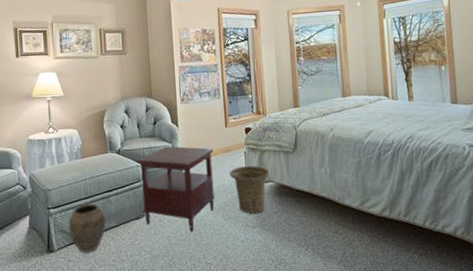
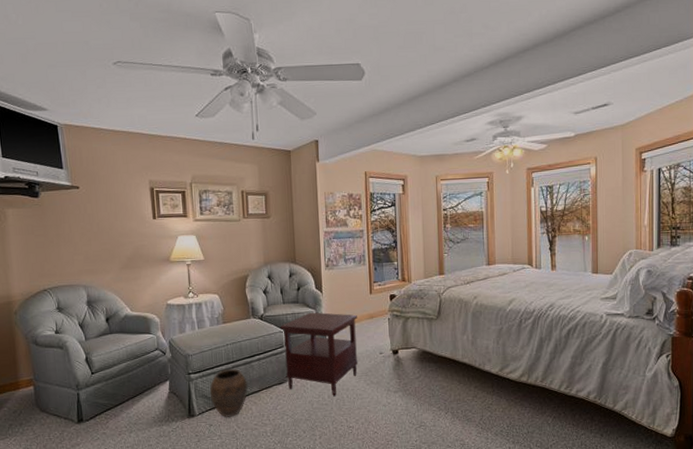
basket: present [229,166,270,214] -> none [373,332,413,379]

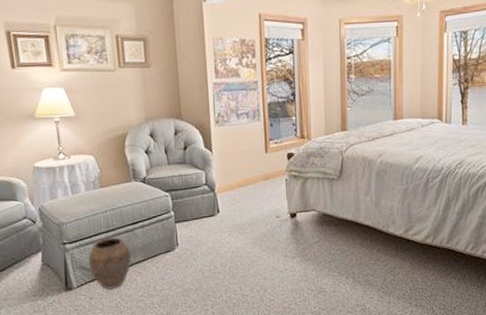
side table: present [280,312,358,397] -> none [165,173,252,265]

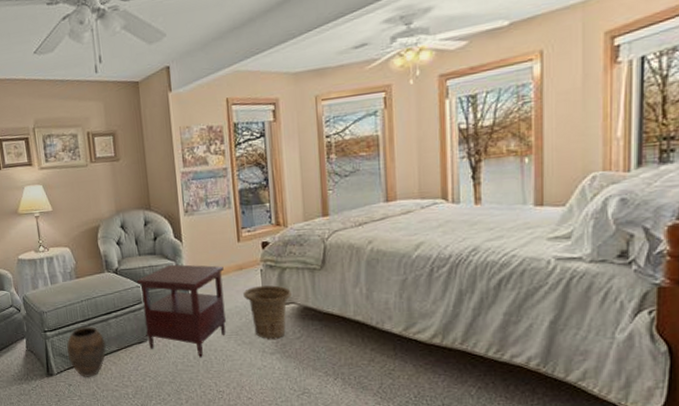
side table: none [165,173,252,265] -> present [137,264,226,358]
basket: none [269,194,312,244] -> present [243,285,291,339]

